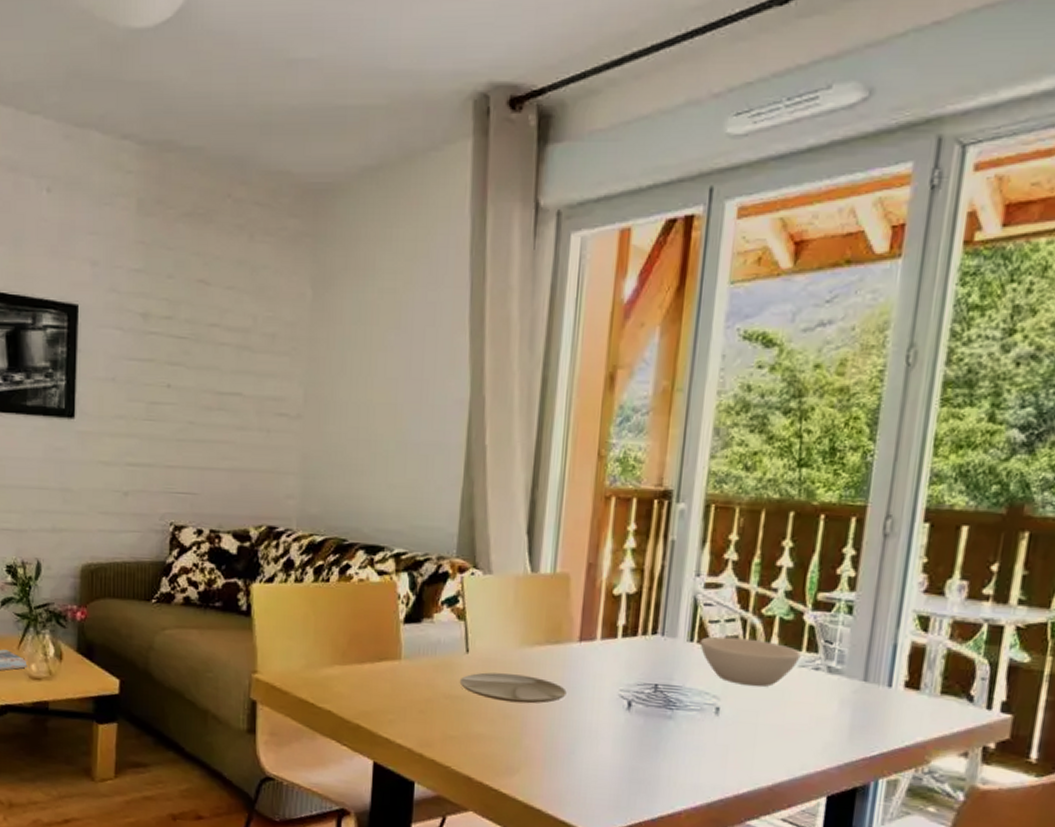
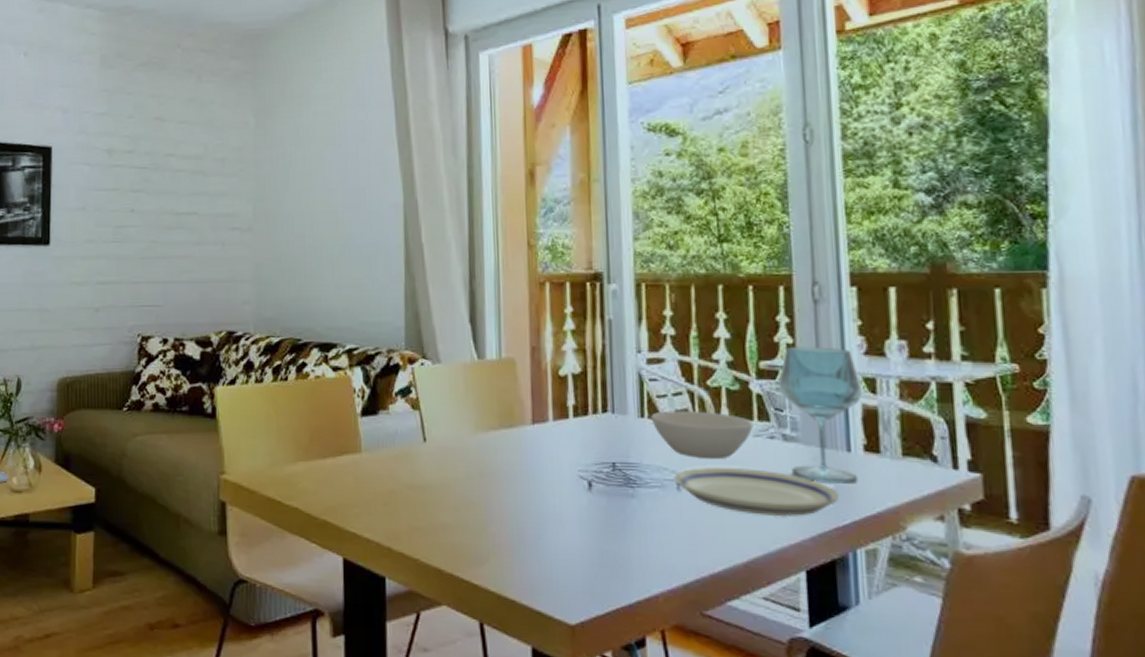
plate: present [459,672,567,704] -> none [420,460,526,490]
plate: none [714,693,873,746] -> present [674,467,840,518]
wine glass: none [829,580,915,718] -> present [778,346,863,484]

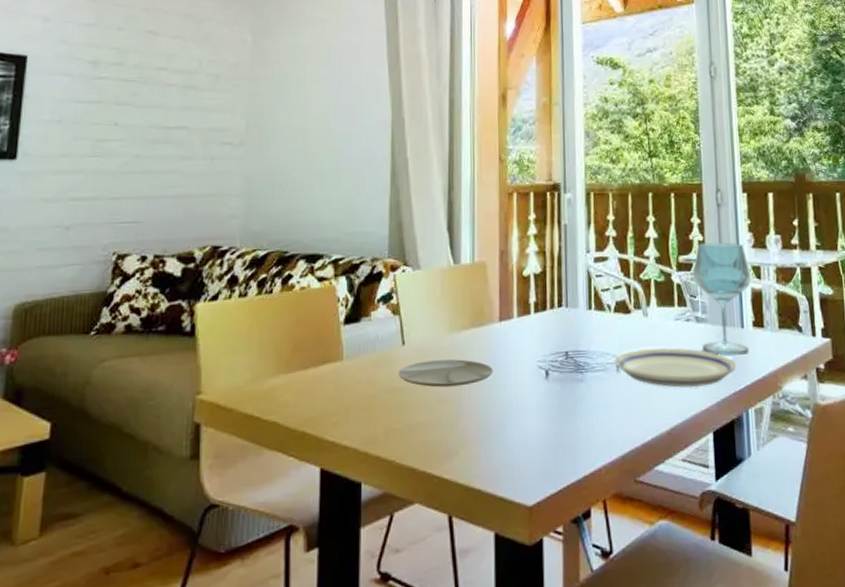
plate: none [420,460,526,490] -> present [398,359,493,388]
soup bowl: present [650,410,753,459] -> none [596,301,675,342]

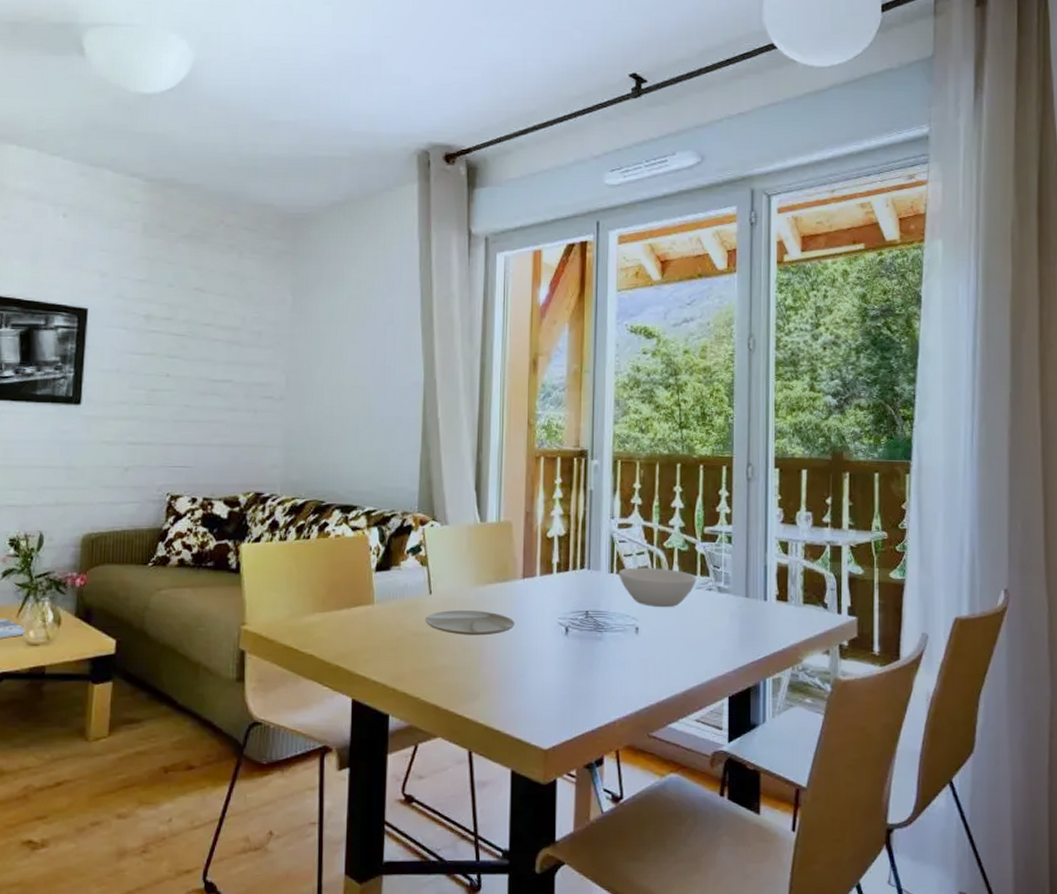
soup bowl: none [596,301,675,342] -> present [618,567,697,607]
plate: present [614,348,737,388] -> none [634,614,757,654]
wine glass: present [692,242,752,356] -> none [717,516,779,626]

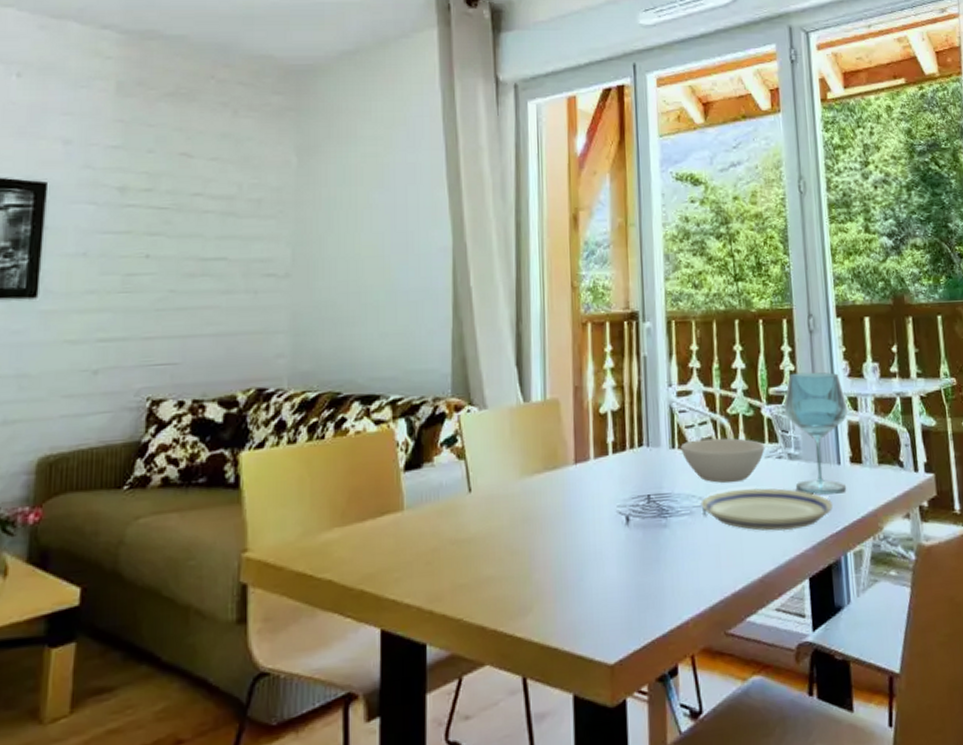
plate: present [425,610,515,636] -> none [464,506,569,538]
plate: none [634,614,757,654] -> present [701,488,833,531]
wine glass: none [717,516,779,626] -> present [784,372,848,495]

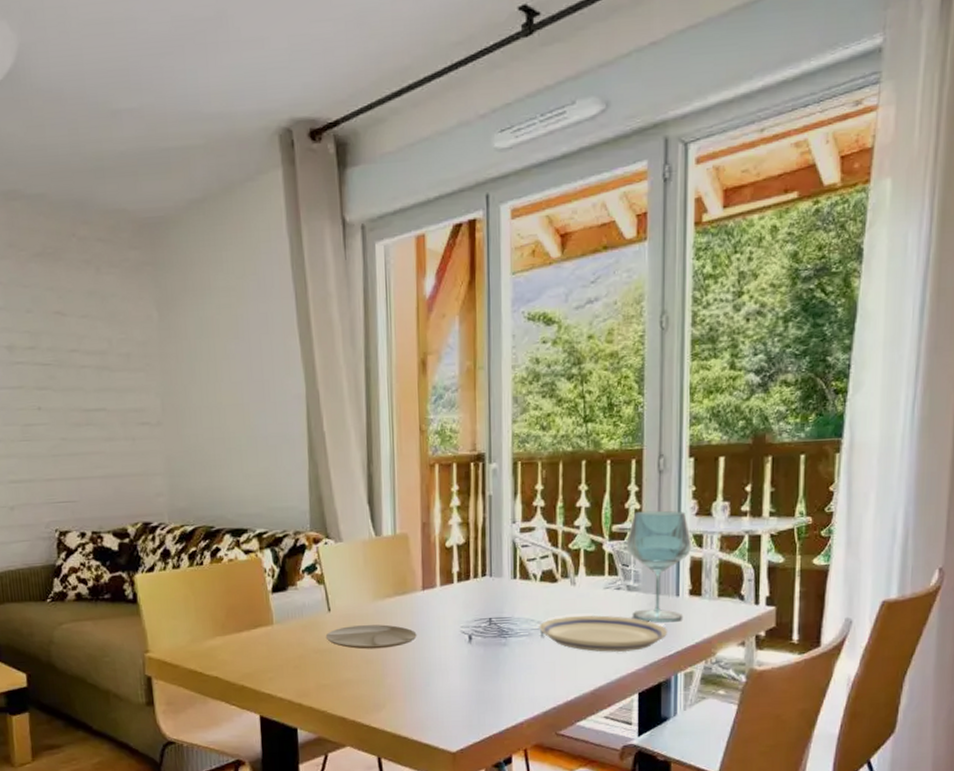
plate: none [464,506,569,538] -> present [325,624,417,649]
soup bowl: present [680,437,765,483] -> none [522,570,604,610]

